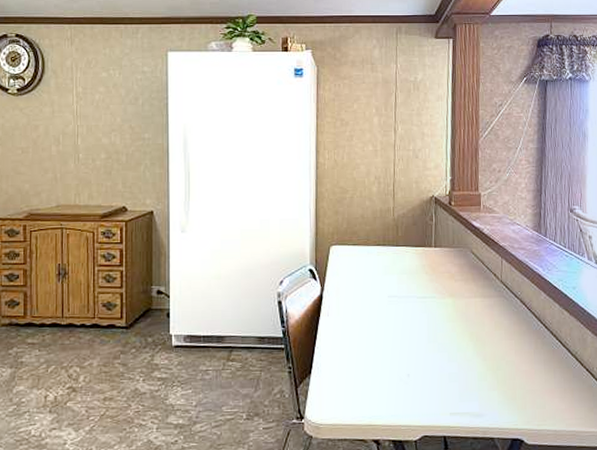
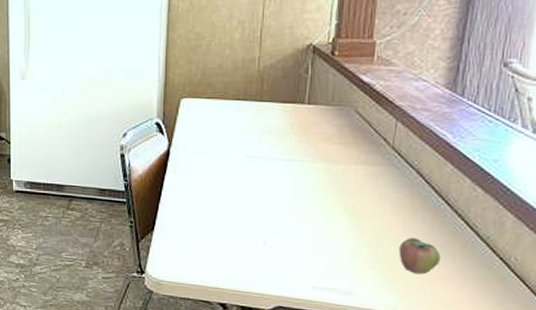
apple: none [514,358,546,391] -> present [399,238,441,274]

